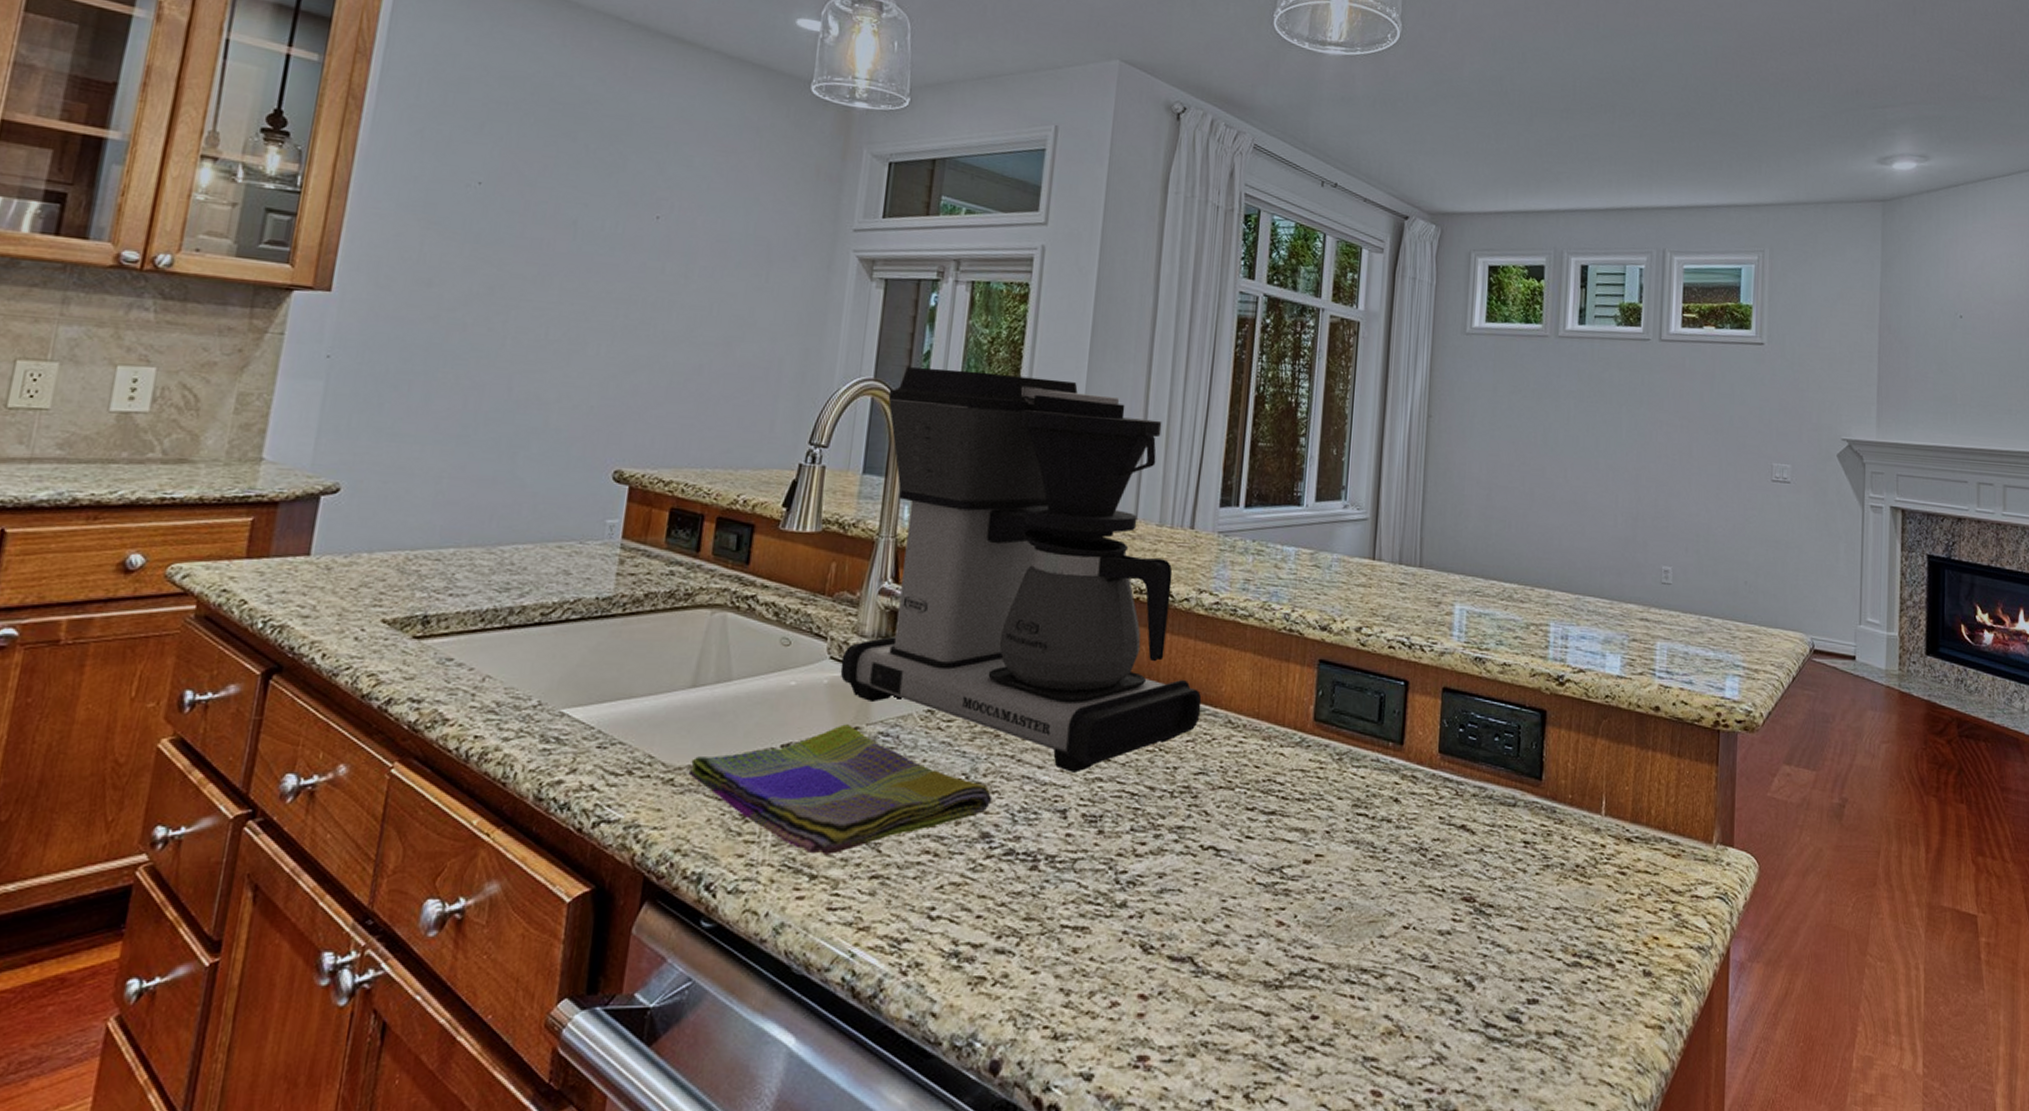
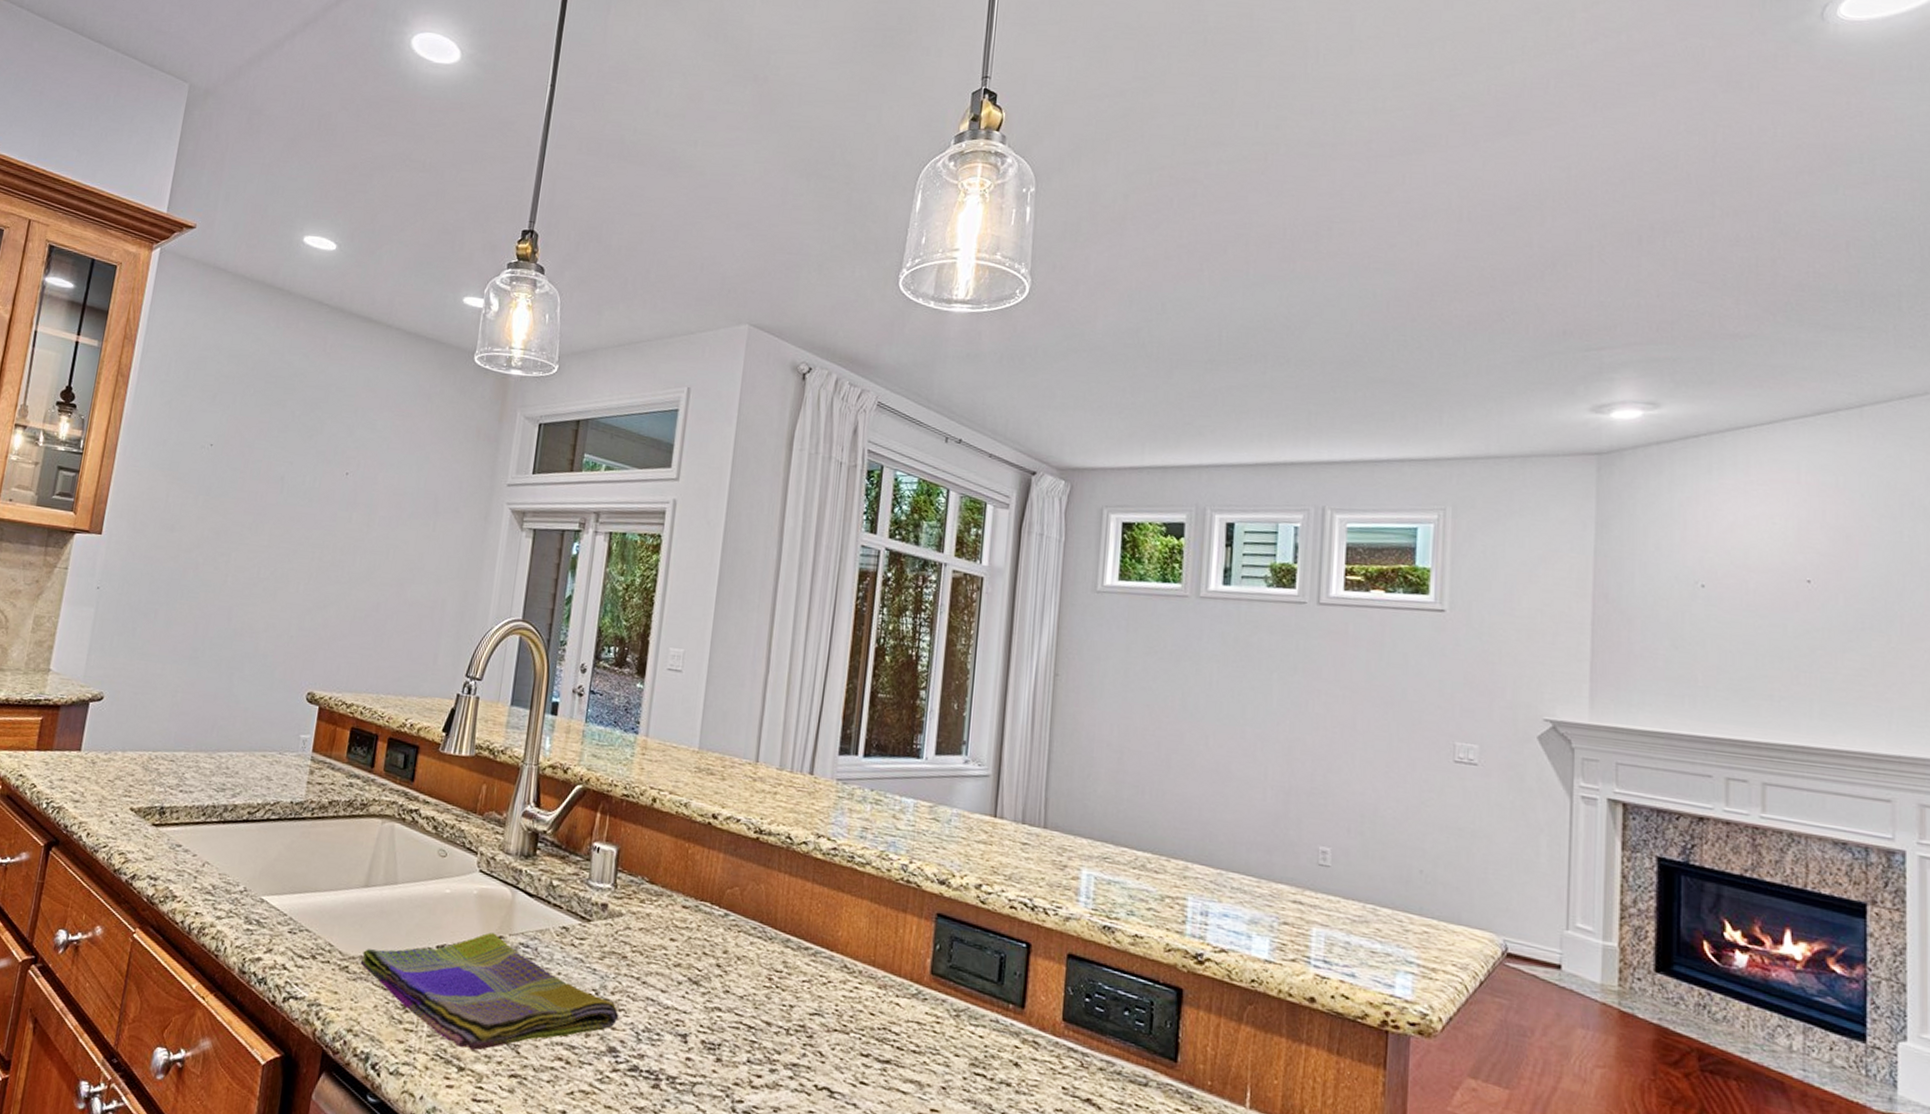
coffee maker: present [840,367,1202,773] -> none [487,610,818,1000]

